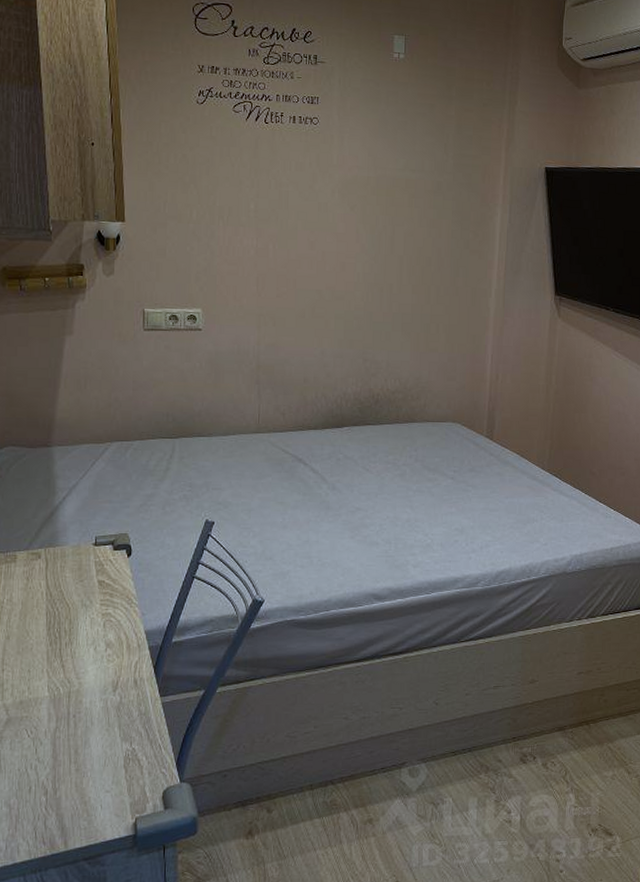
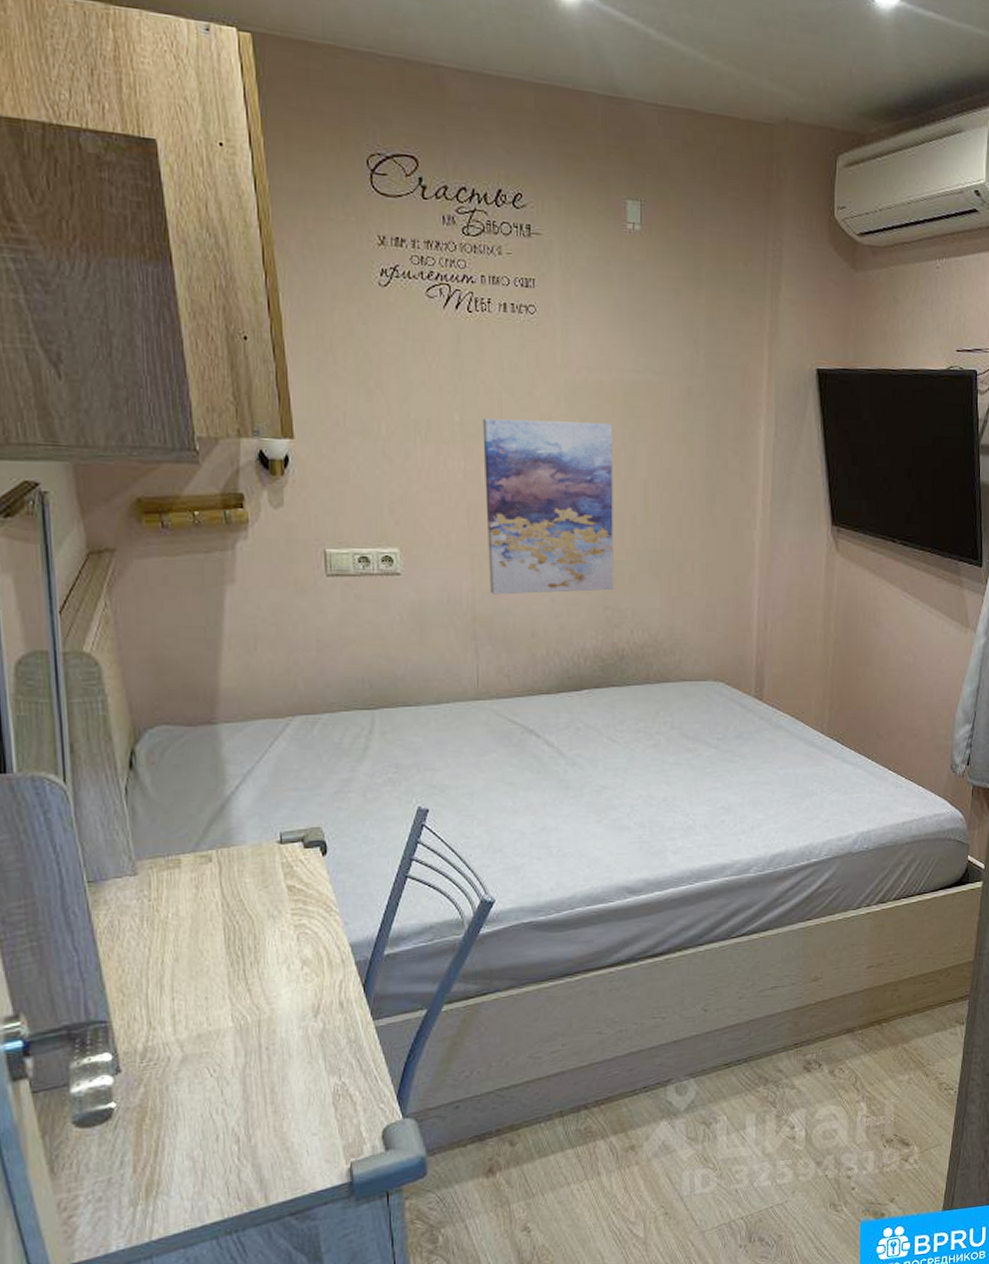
wall art: none [272,207,376,348] -> present [482,418,614,595]

